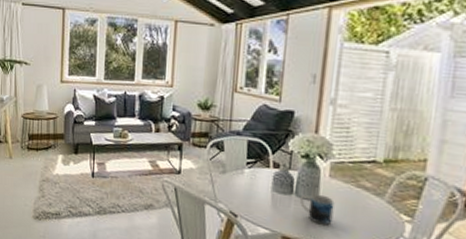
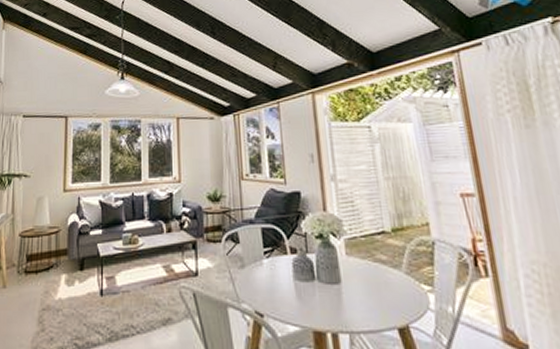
mug: present [299,194,335,226] -> none [322,275,360,310]

